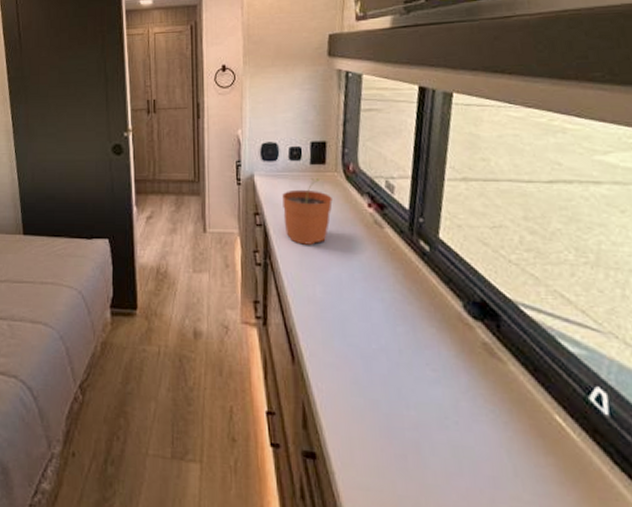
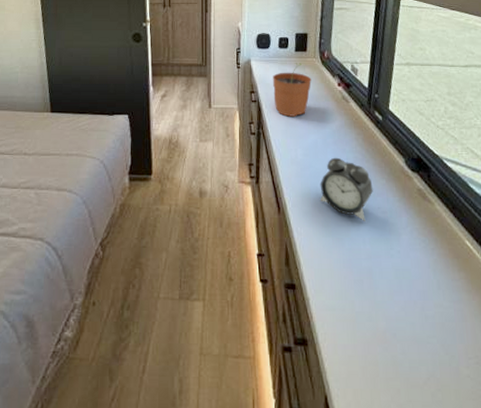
alarm clock: none [346,297,419,380] -> present [319,157,373,221]

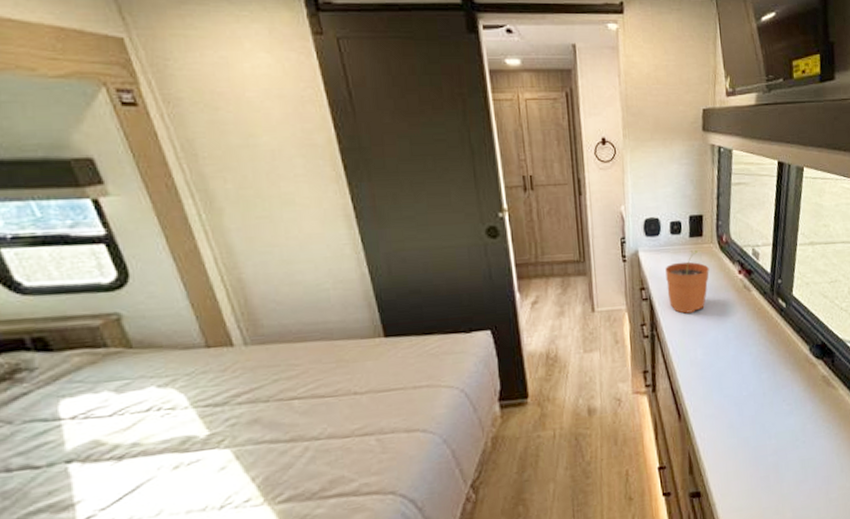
alarm clock: present [319,157,373,221] -> none [722,352,778,416]

